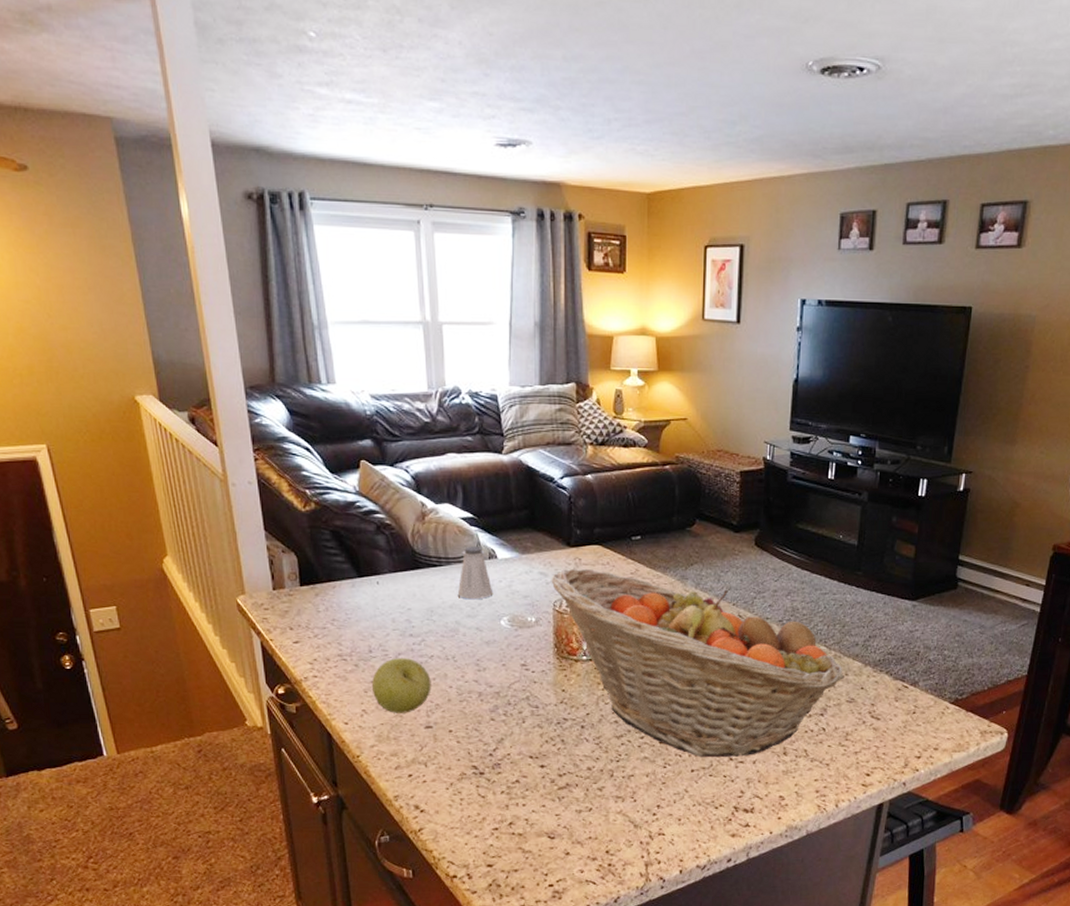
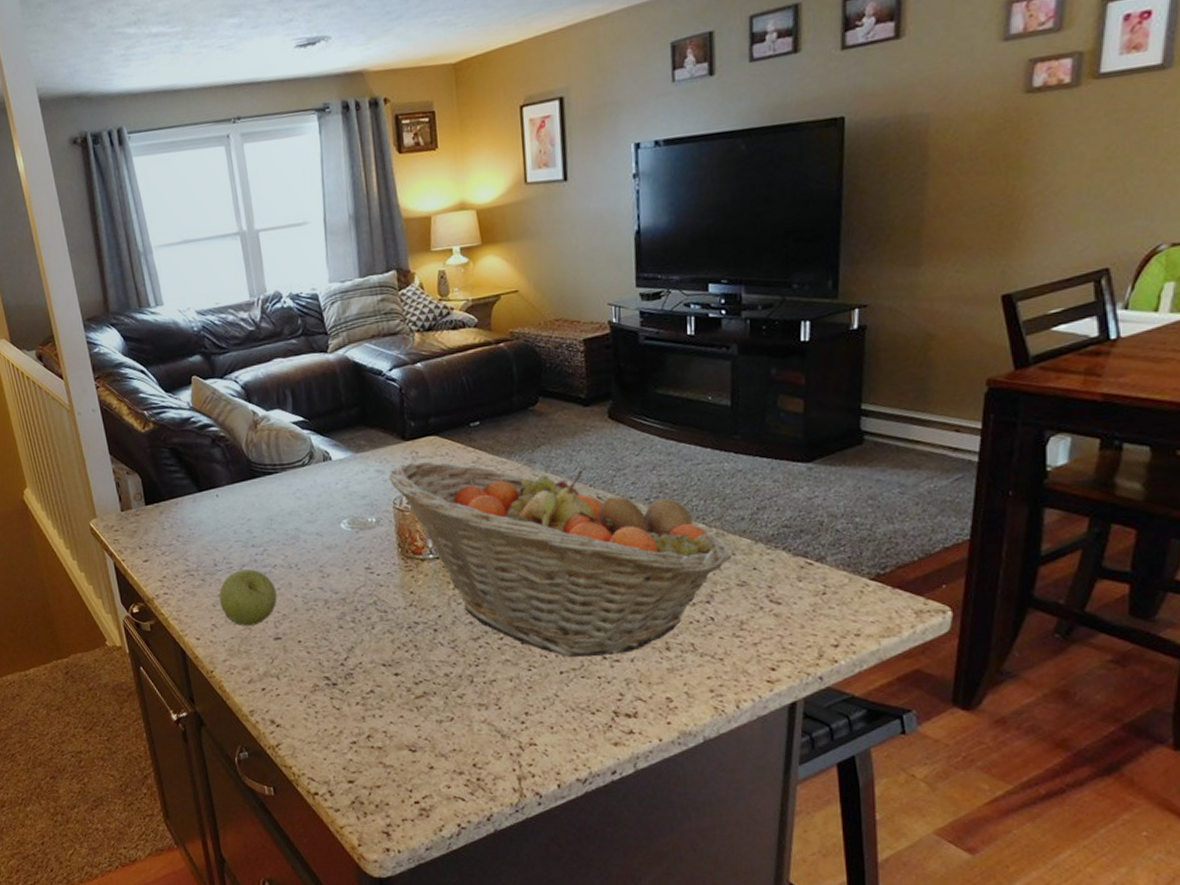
saltshaker: present [457,547,493,600] -> none [295,450,331,505]

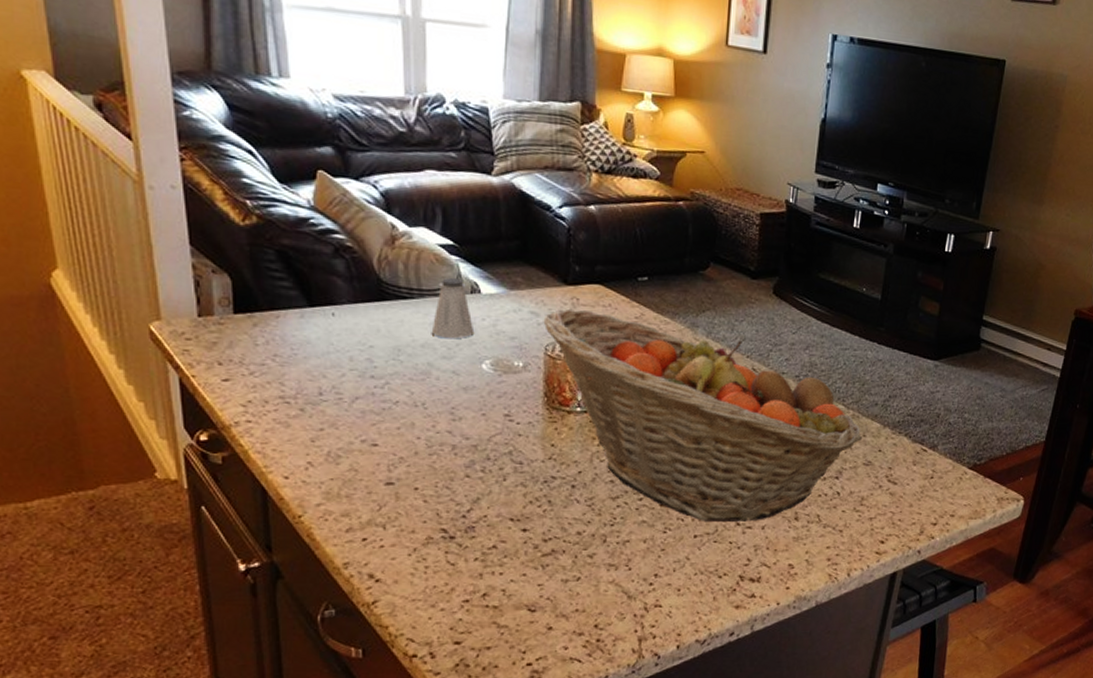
apple: present [219,569,277,626] -> none [320,403,395,467]
saltshaker: none [295,450,331,505] -> present [431,278,475,339]

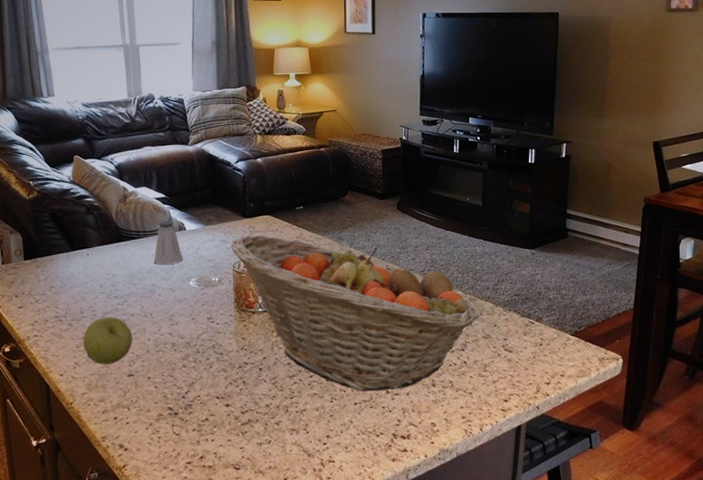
apple: none [320,403,395,467] -> present [82,317,133,365]

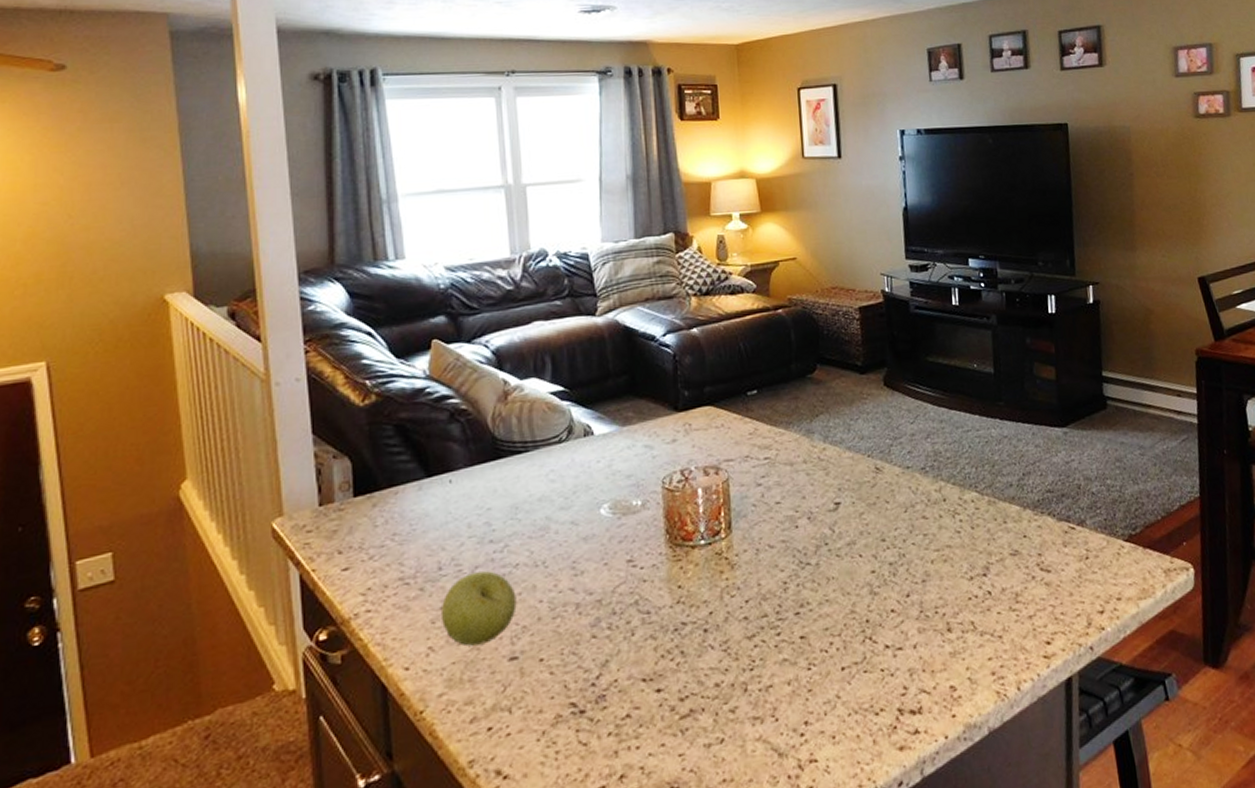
saltshaker: present [153,221,183,265] -> none [547,424,591,489]
fruit basket: present [230,235,480,391] -> none [658,434,1004,649]

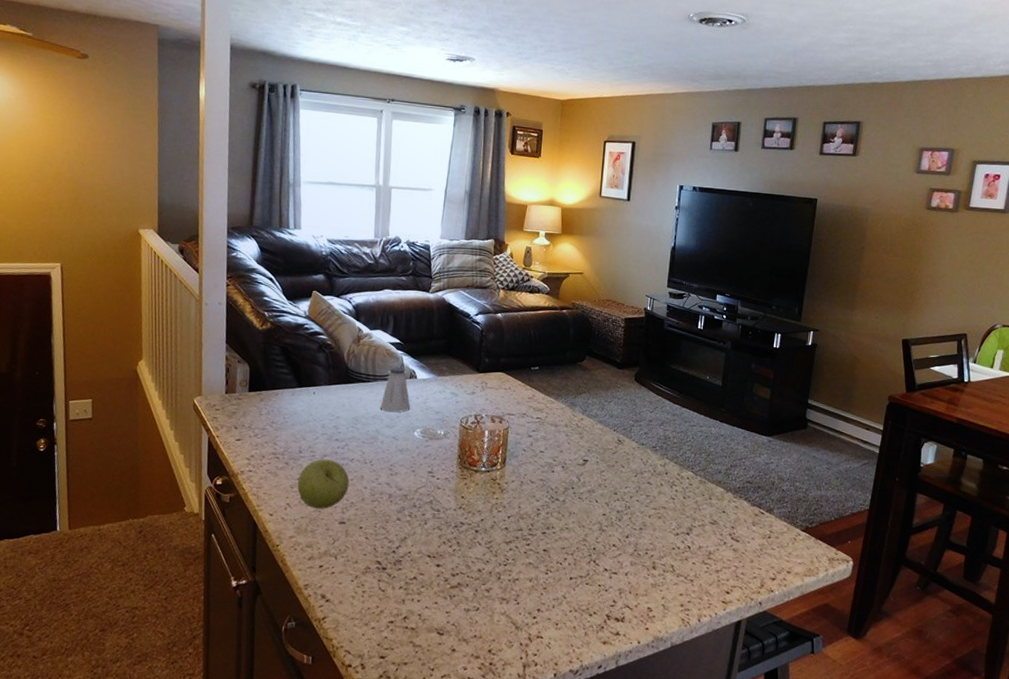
saltshaker: none [547,424,591,489] -> present [380,367,411,413]

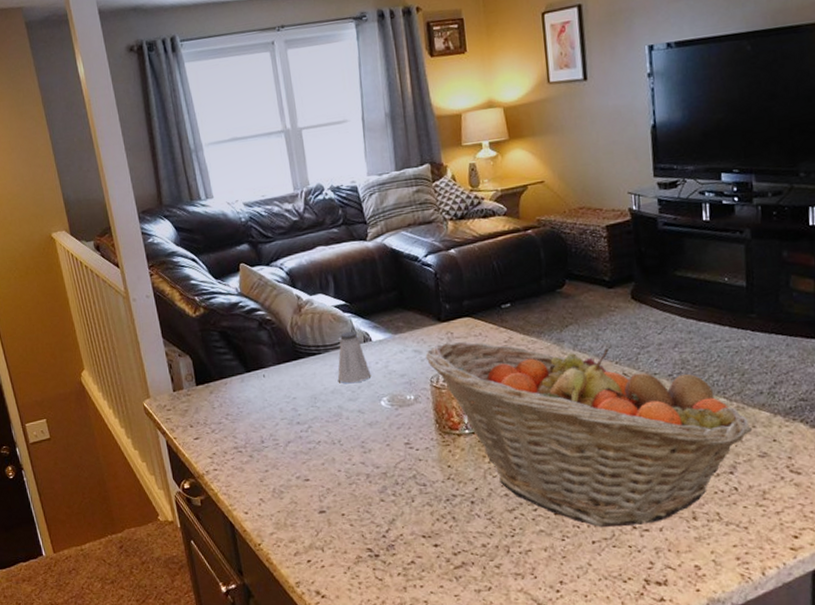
apple: present [297,459,349,509] -> none [266,445,322,500]
fruit basket: none [460,391,709,568] -> present [425,342,753,527]

